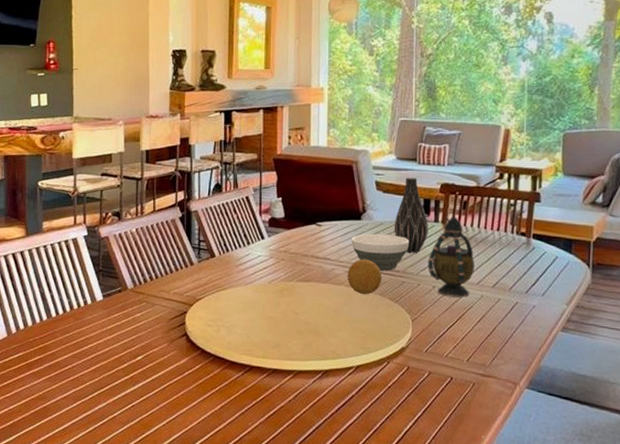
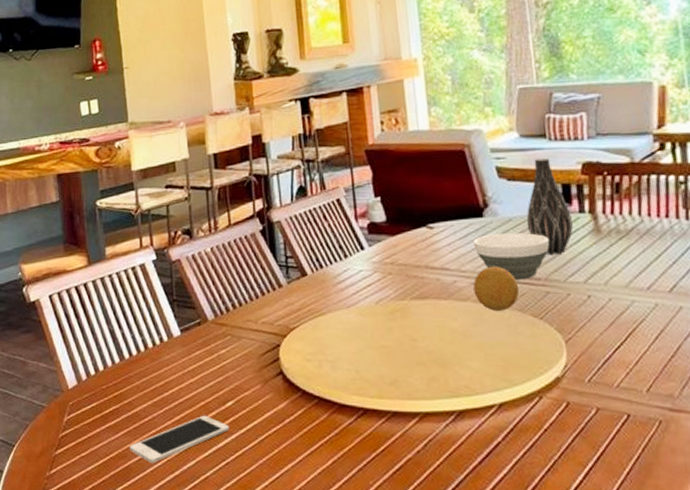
cell phone: none [49,366,138,405] -> present [129,415,230,464]
teapot: present [427,215,475,298] -> none [576,202,642,308]

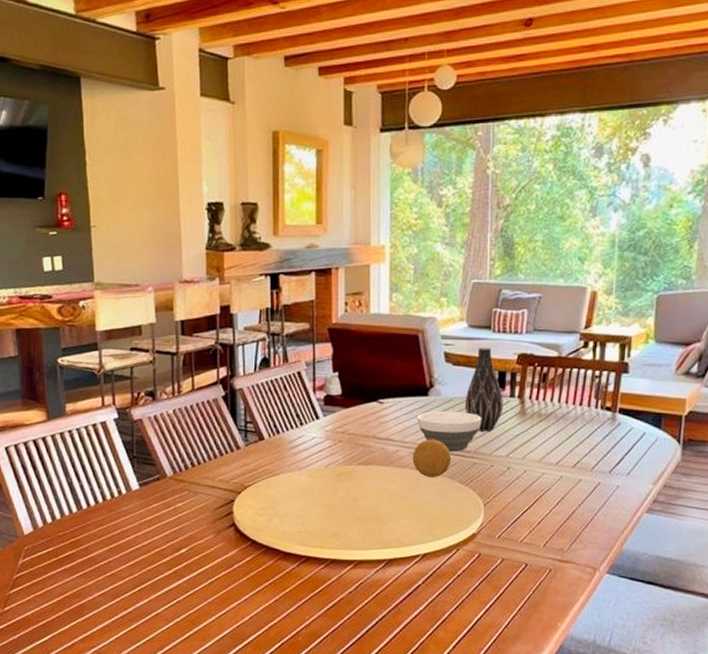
cell phone: present [129,415,230,464] -> none [84,560,182,602]

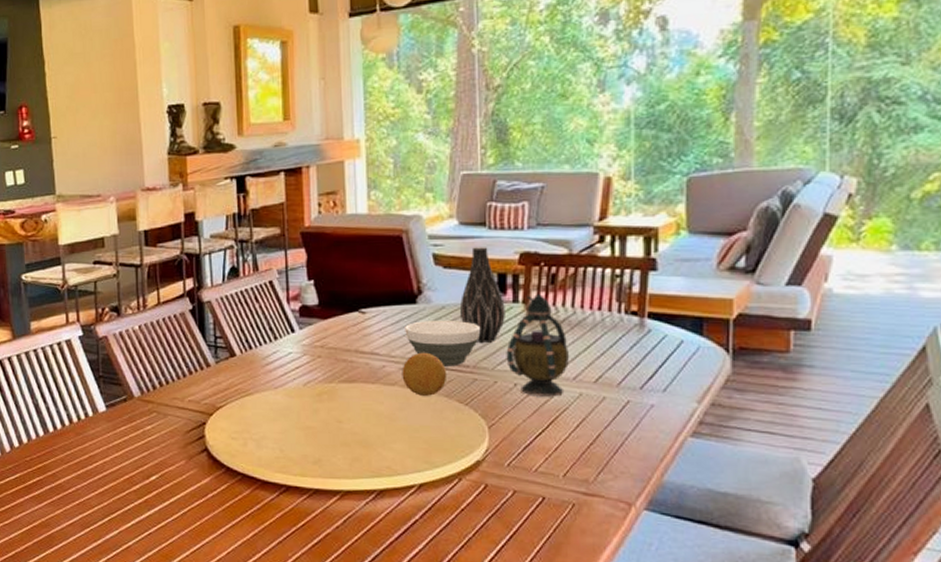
teapot: none [502,389,555,479] -> present [506,293,570,397]

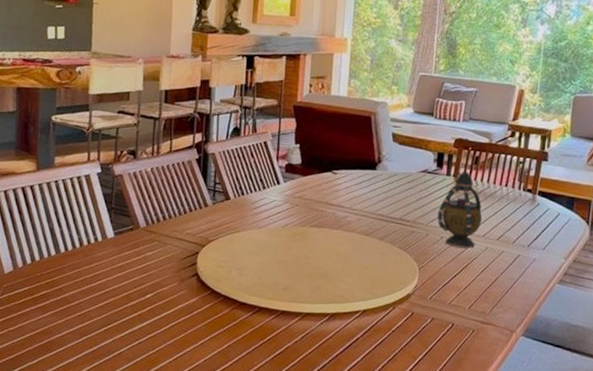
fruit: present [402,352,447,396] -> none [359,207,393,242]
bowl: present [405,319,481,367] -> none [365,183,421,221]
vase: present [459,247,505,344] -> none [407,131,441,205]

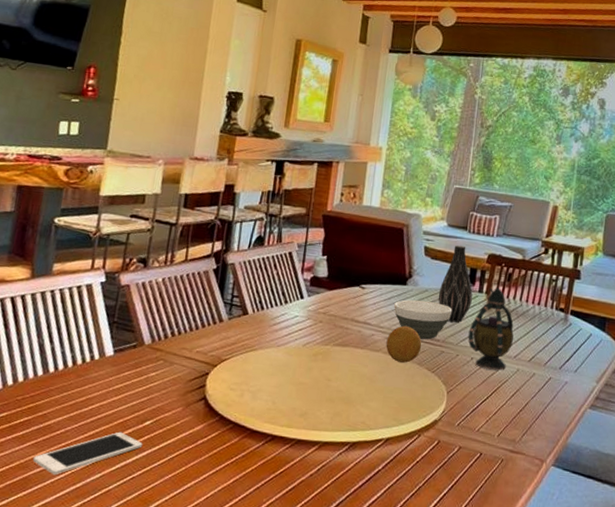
cell phone: none [54,303,146,340] -> present [32,431,143,476]
fruit: none [359,207,393,242] -> present [386,325,422,363]
bowl: none [365,183,421,221] -> present [394,300,452,340]
vase: none [407,131,441,205] -> present [438,245,473,324]

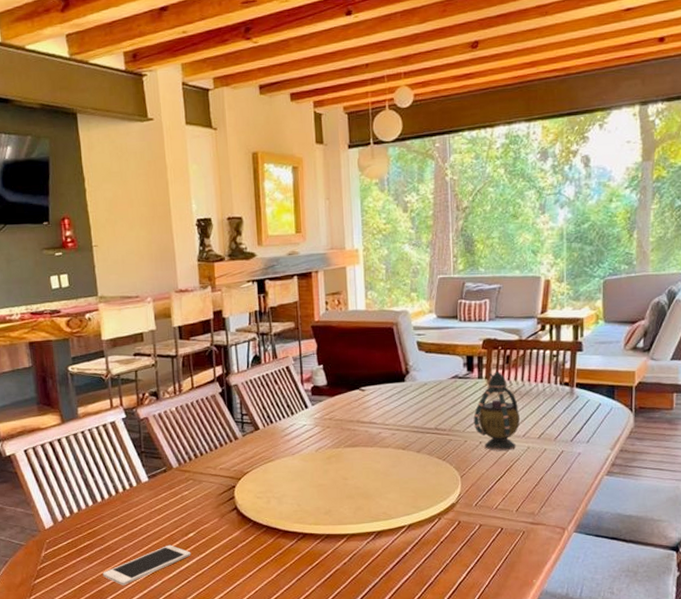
fruit: present [386,325,422,363] -> none [394,420,429,455]
bowl: present [394,300,452,340] -> none [396,394,454,431]
vase: present [438,245,473,324] -> none [438,335,473,412]

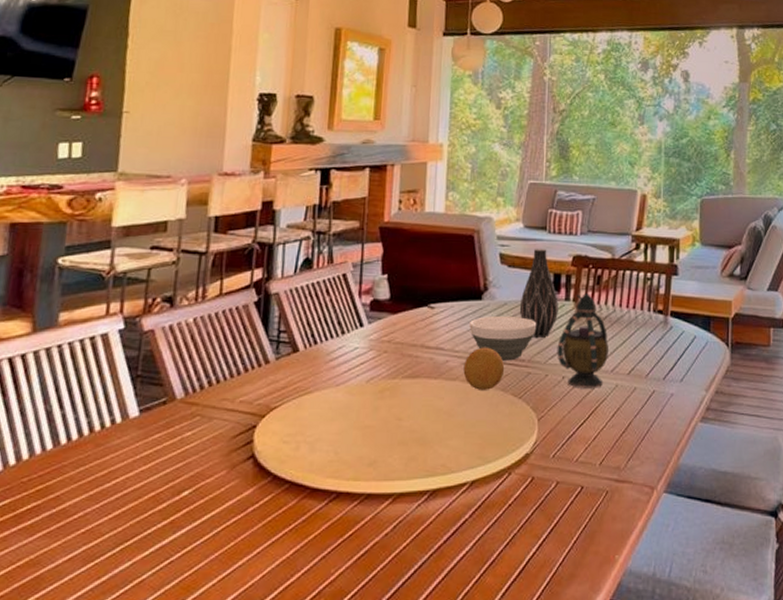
cell phone: present [102,544,191,586] -> none [45,507,181,570]
fruit: none [394,420,429,455] -> present [463,347,505,390]
bowl: none [396,394,454,431] -> present [469,315,537,361]
vase: none [438,335,473,412] -> present [519,249,558,339]

